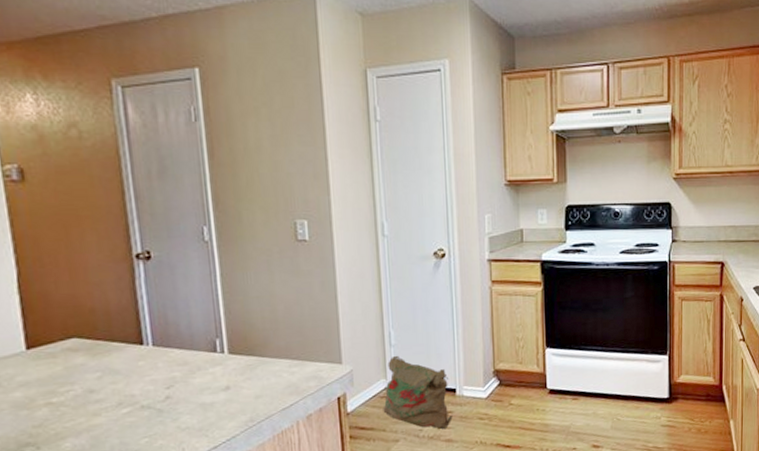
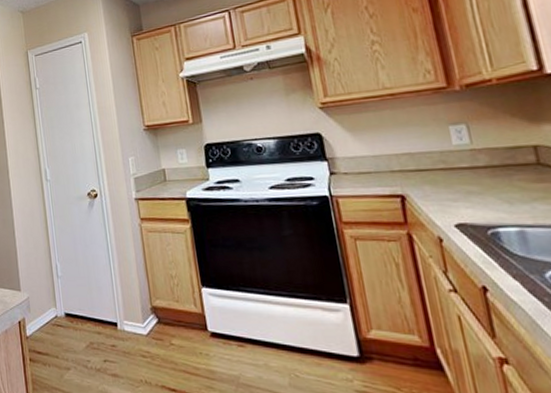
bag: present [383,355,453,429] -> none [55,286,117,362]

